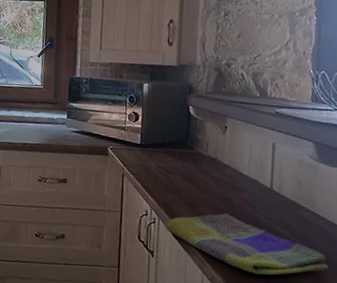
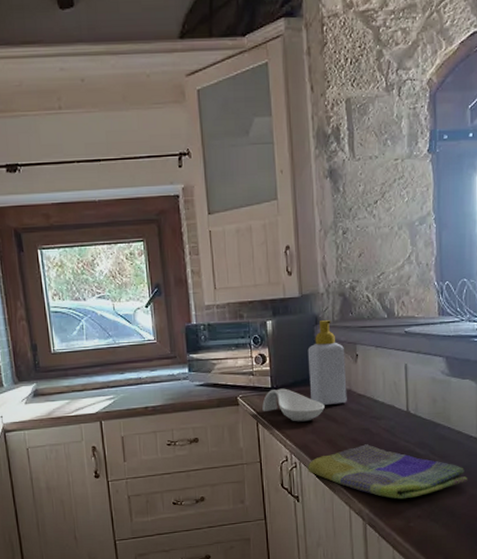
spoon rest: none [129,146,189,181] -> present [262,388,325,422]
soap bottle: none [176,90,215,171] -> present [307,320,347,406]

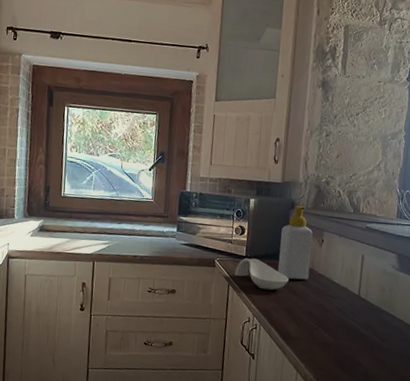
dish towel: present [307,444,468,499] -> none [265,318,402,371]

